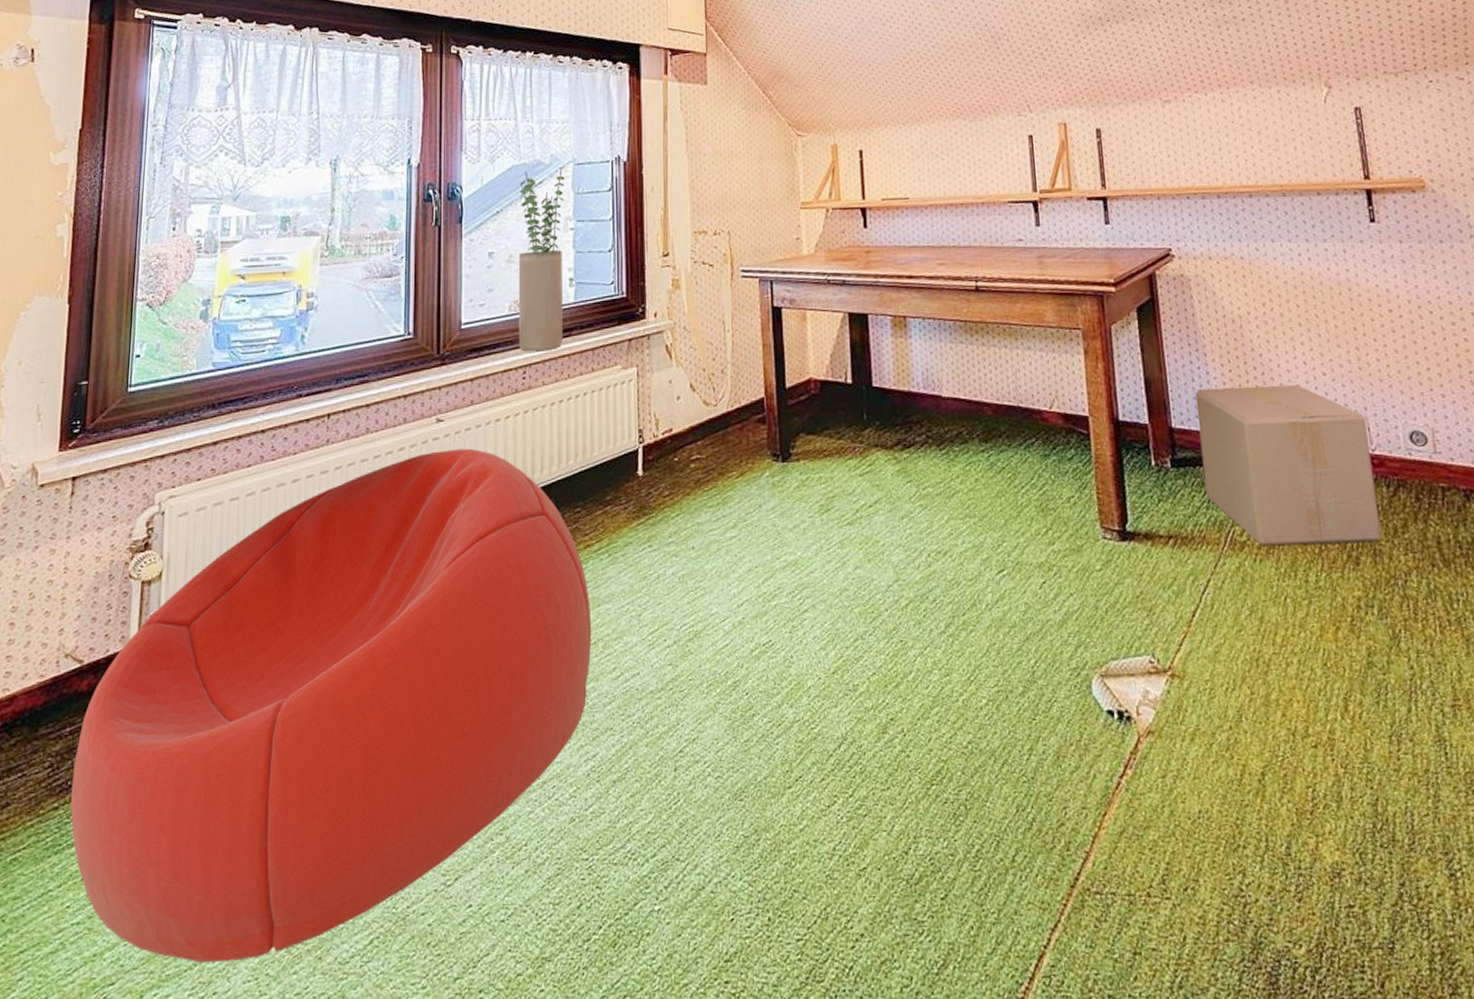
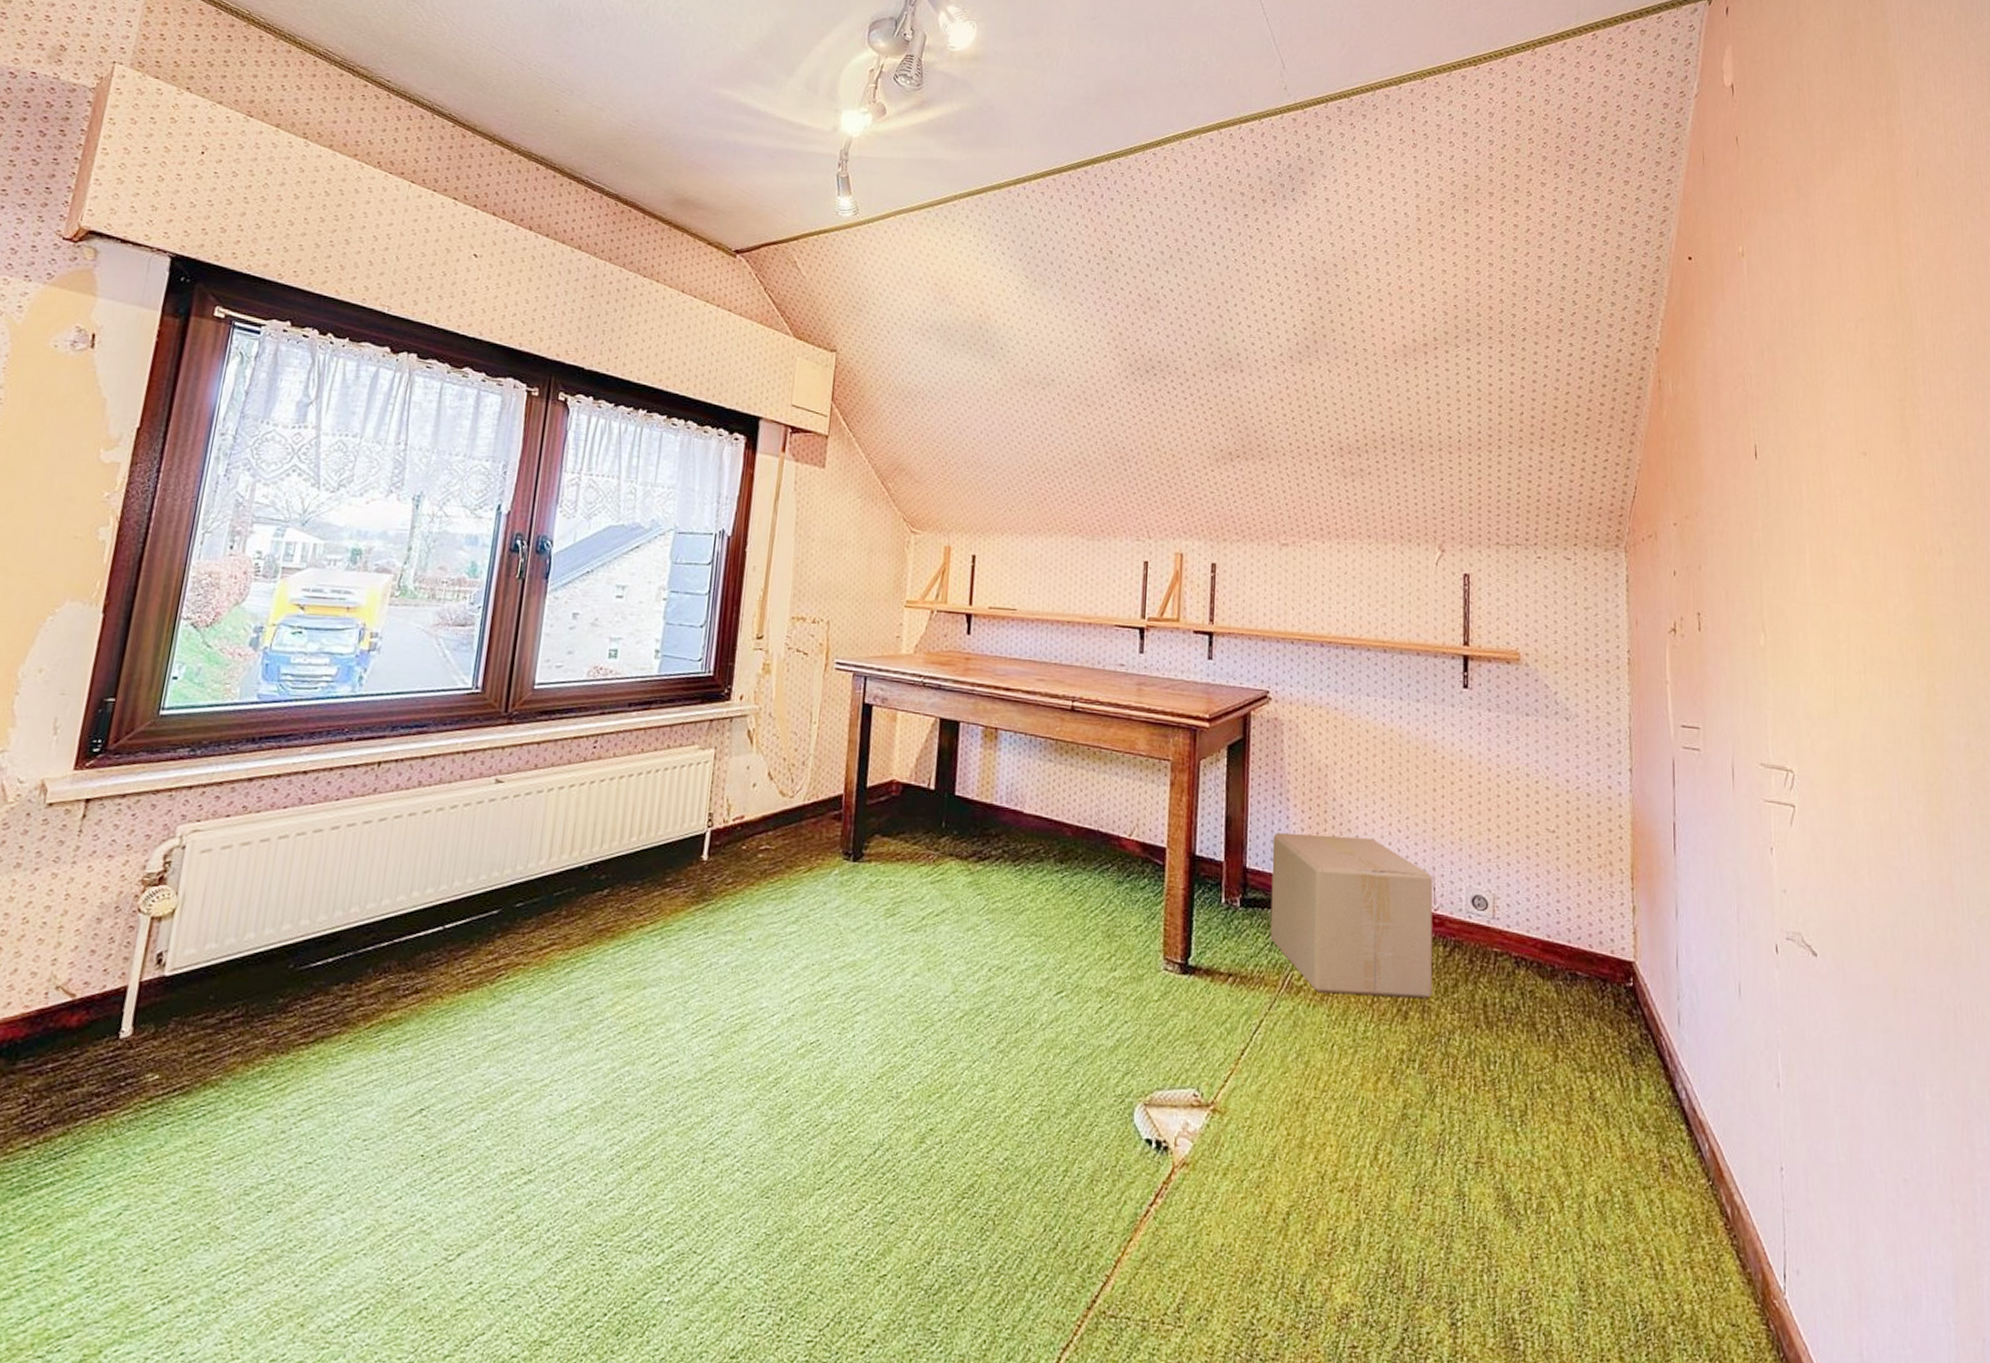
bean bag chair: present [70,448,592,964] -> none [41,812,636,1322]
vase: present [518,167,565,352] -> none [592,534,664,722]

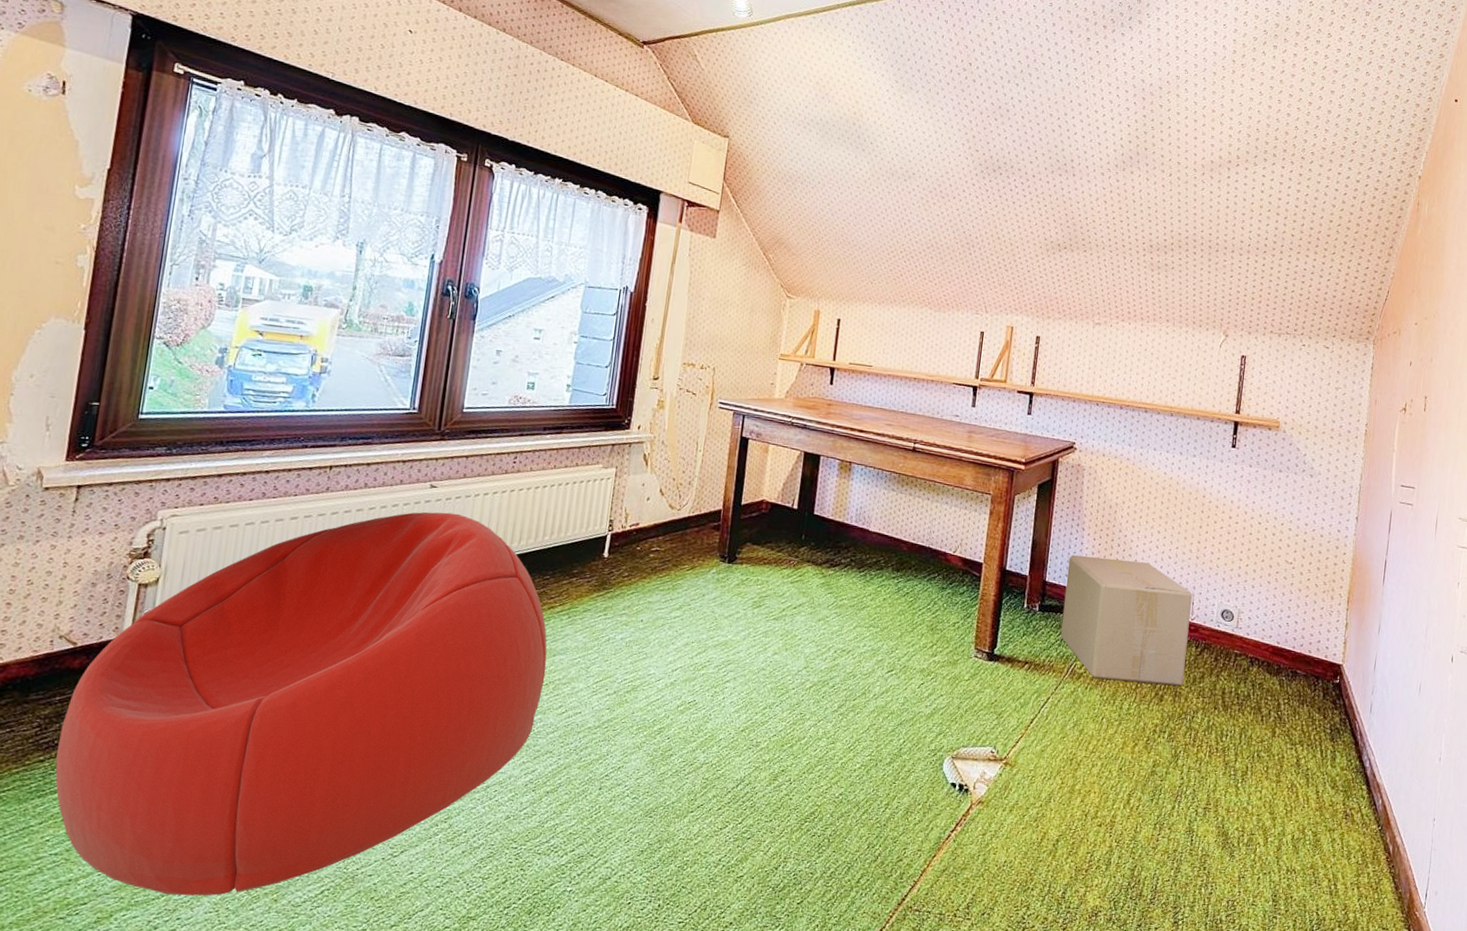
bean bag chair: none [41,812,636,1322] -> present [55,511,547,896]

